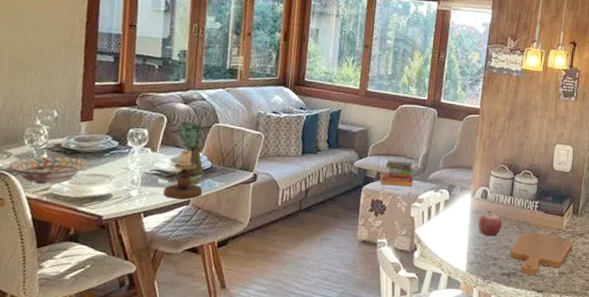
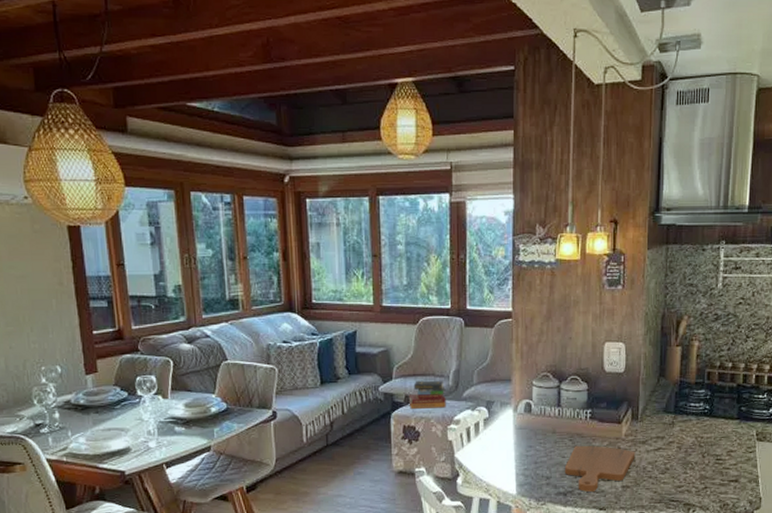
decorative bowl: present [10,156,89,184] -> none [24,414,102,444]
candlestick: present [163,149,203,200] -> none [182,392,223,446]
vase: present [177,118,204,184] -> none [185,358,220,429]
fruit: present [478,211,502,237] -> none [524,425,552,454]

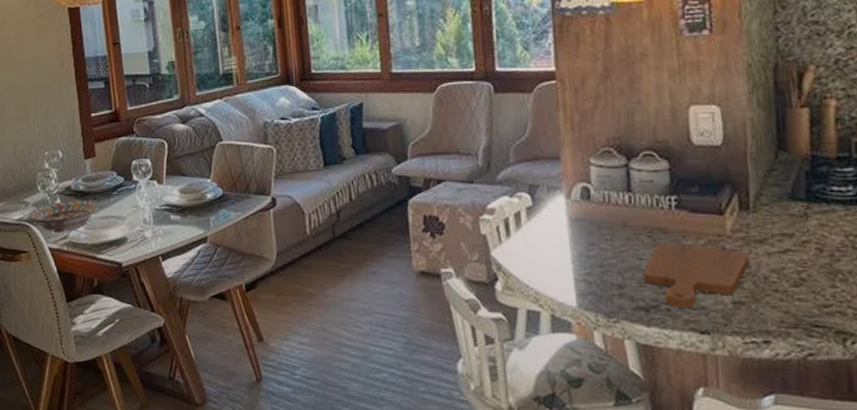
decorative bowl: none [24,414,102,444] -> present [29,200,99,232]
books: present [408,380,446,409] -> none [428,159,476,195]

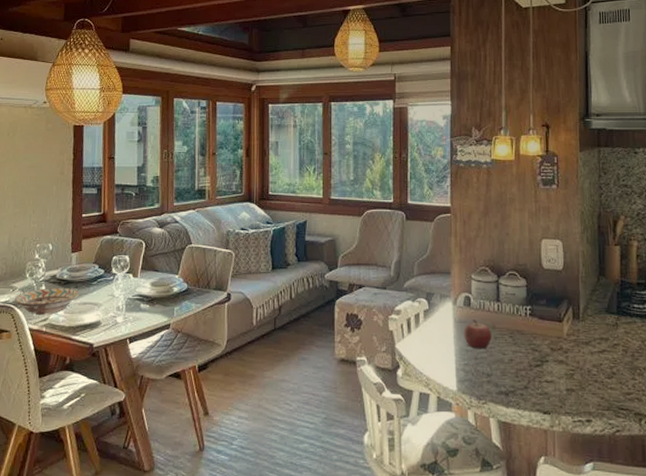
fruit: none [582,216,622,254] -> present [464,320,492,349]
cutting board: present [643,243,750,307] -> none [505,342,579,393]

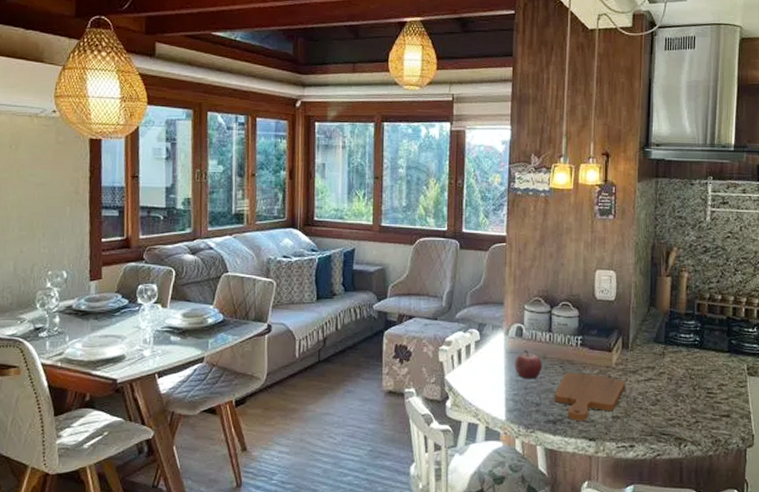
decorative bowl: present [15,288,80,315] -> none [24,319,100,349]
cutting board: none [505,342,579,393] -> present [554,372,626,421]

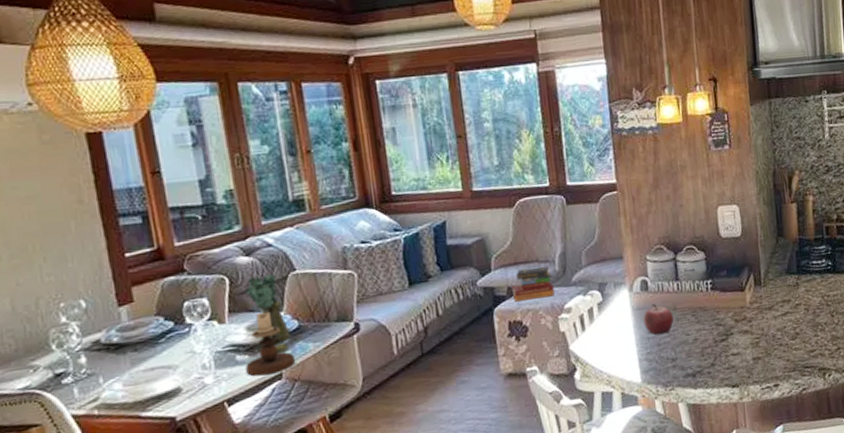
candlestick: none [177,303,216,357] -> present [246,311,296,377]
vase: none [186,269,216,340] -> present [245,272,292,353]
books: none [402,300,439,328] -> present [511,265,555,302]
cutting board: present [554,372,626,421] -> none [690,317,763,370]

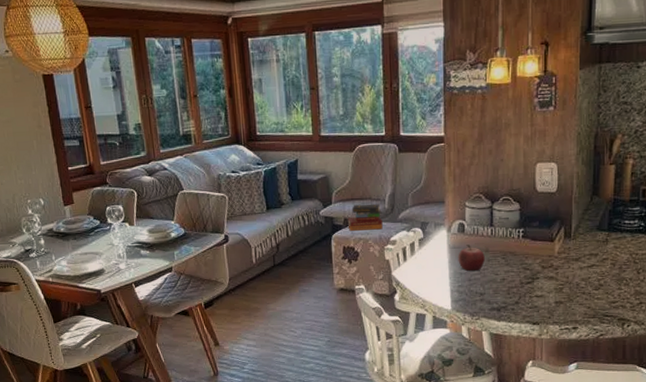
vase: present [245,272,292,353] -> none [147,189,179,252]
candlestick: present [246,311,296,377] -> none [147,219,182,268]

